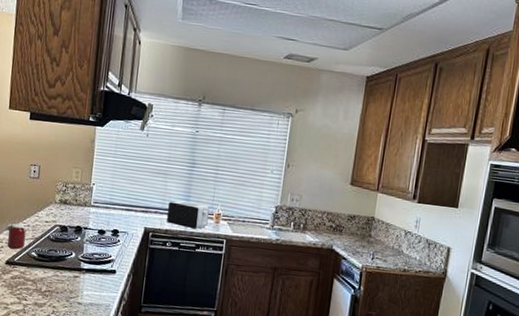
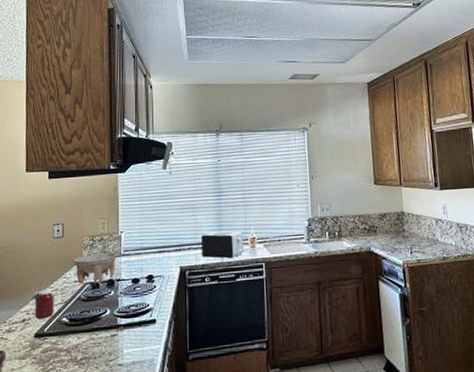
bowl: none [46,199,88,228] -> present [73,252,118,284]

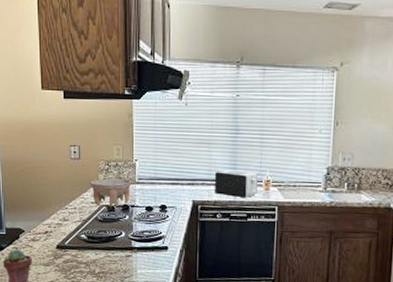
jar: present [28,289,54,320] -> none [49,206,73,233]

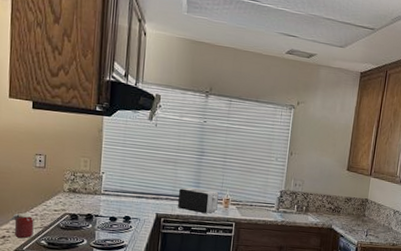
jar: none [49,206,73,233] -> present [8,212,34,239]
bowl: present [90,178,132,207] -> none [54,188,98,216]

